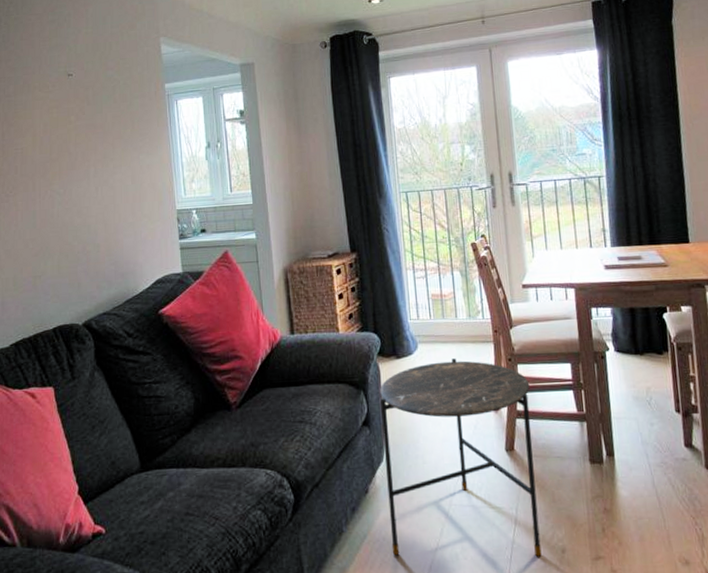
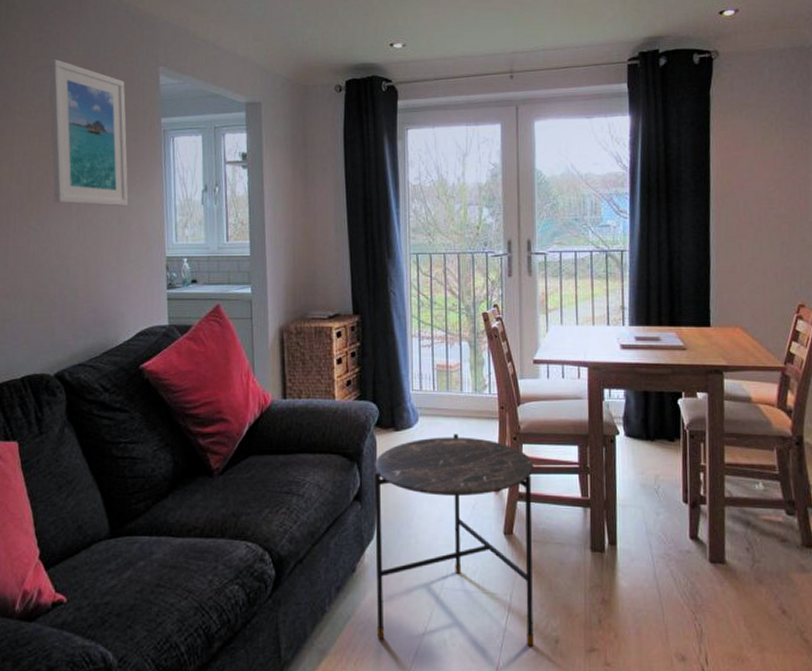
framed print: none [62,38,140,168] -> present [49,59,129,207]

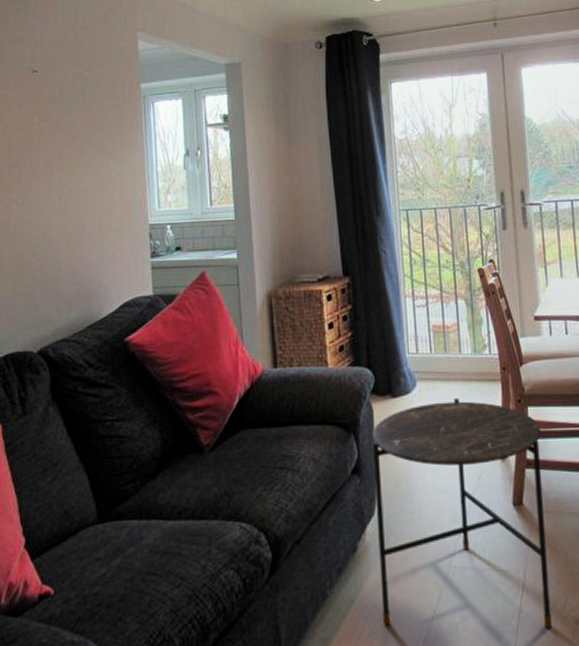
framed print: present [49,59,129,207] -> none [27,30,110,175]

